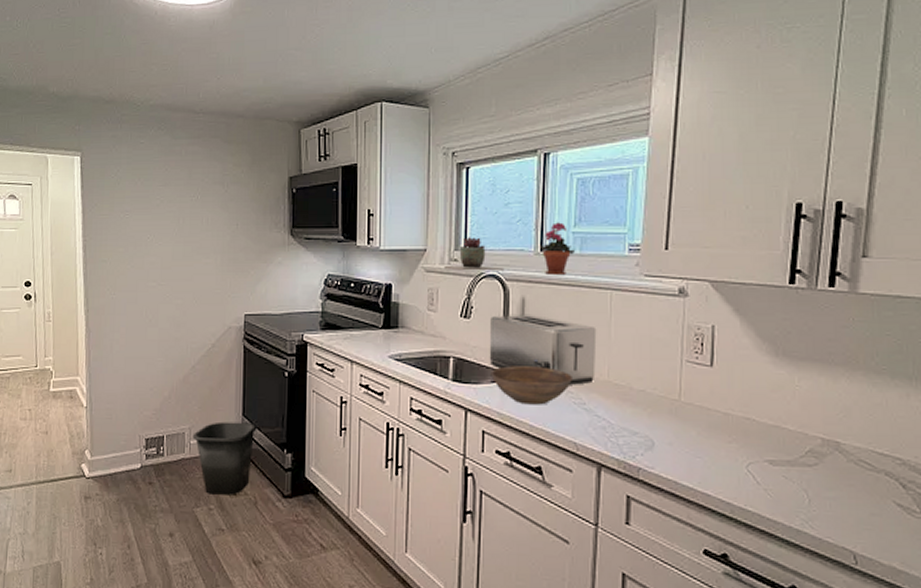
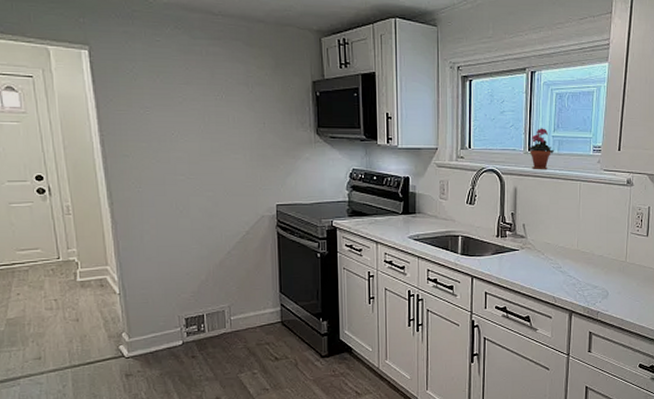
waste bin: present [192,421,257,495] -> none [232,298,294,361]
succulent plant: present [443,237,505,271] -> none [452,138,501,166]
toaster: present [489,314,597,385] -> none [489,200,570,254]
bowl: present [490,366,572,405] -> none [491,241,552,270]

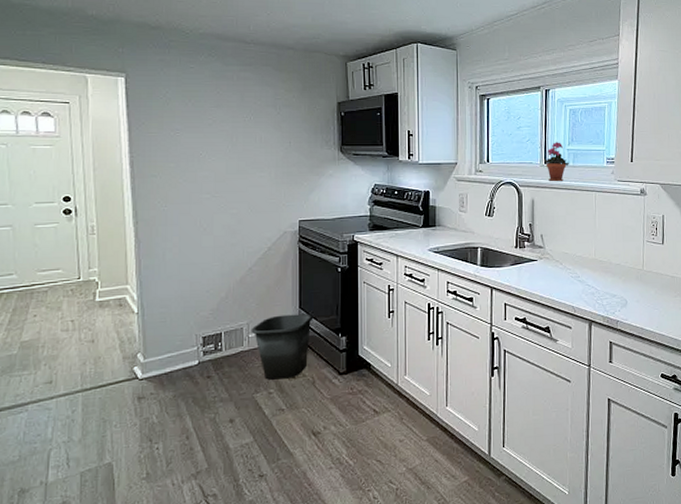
waste bin: none [232,298,294,361] -> present [251,313,314,380]

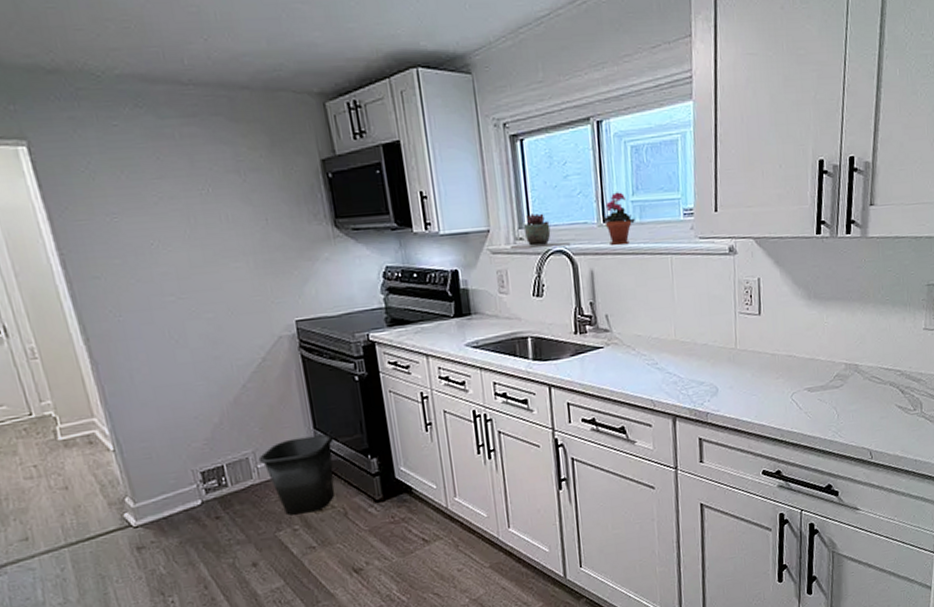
succulent plant: none [471,153,519,180] -> present [509,213,571,250]

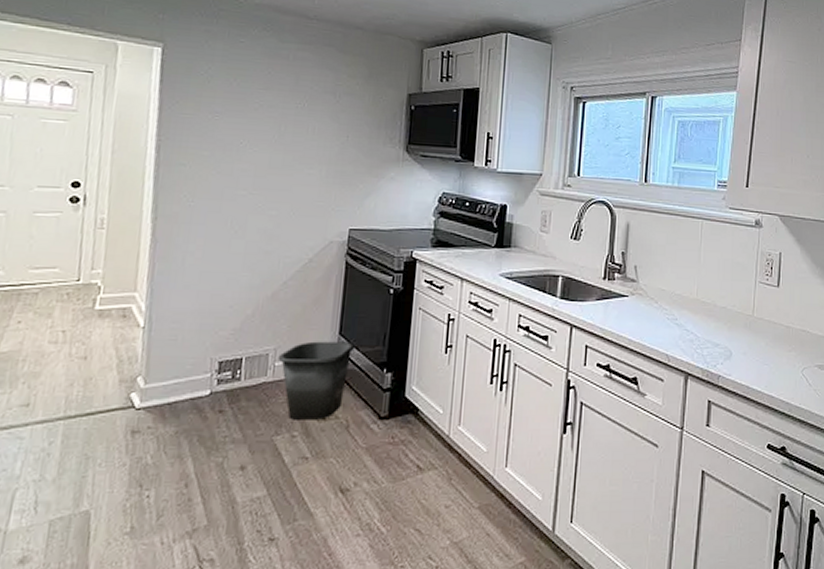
succulent plant: present [509,213,571,250] -> none [557,165,613,198]
potted plant: present [601,192,635,247] -> none [643,158,673,205]

